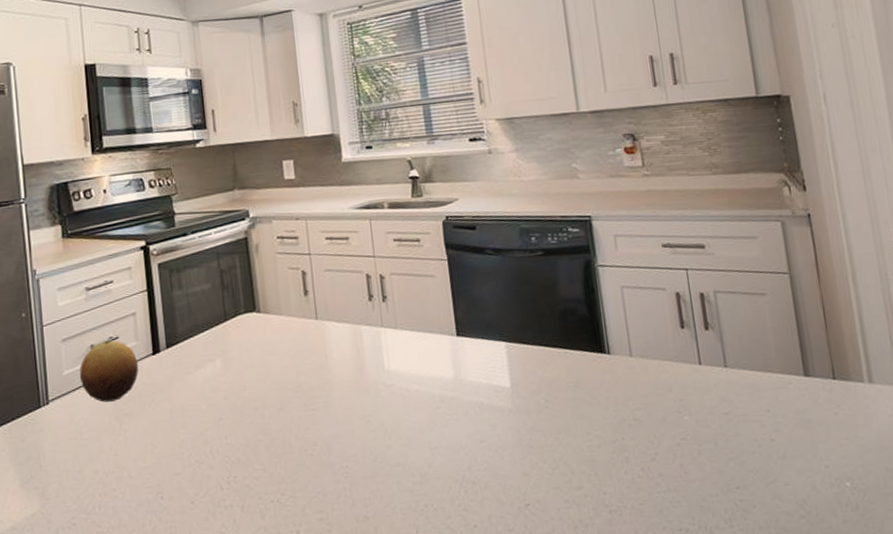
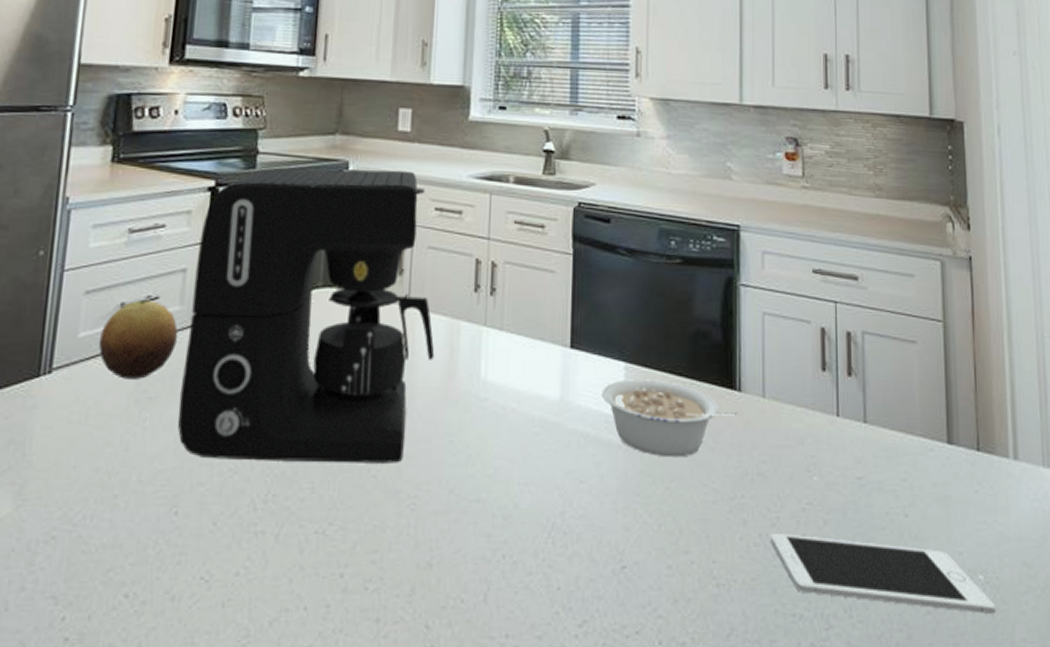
coffee maker: none [141,211,345,455] -> present [178,168,435,463]
legume: none [488,353,610,415] -> present [601,379,737,458]
cell phone: none [652,465,865,514] -> present [771,534,996,615]

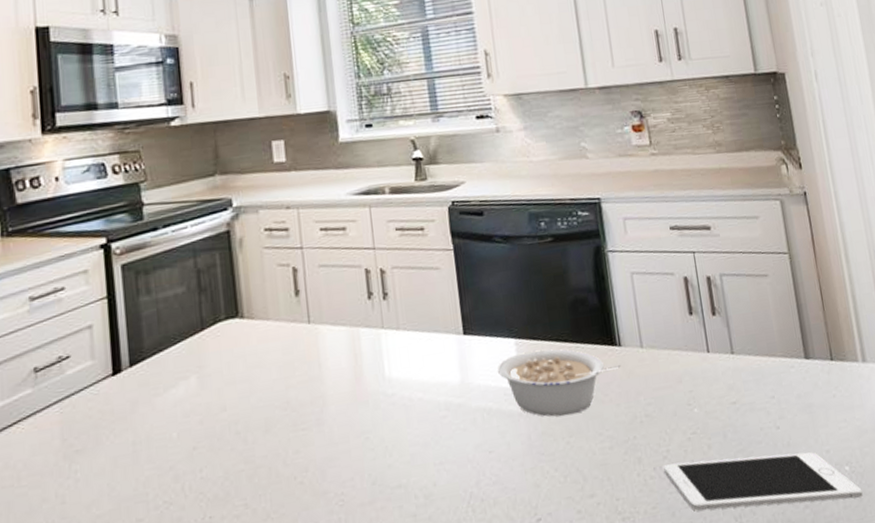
fruit: present [98,300,178,379] -> none [18,360,95,439]
coffee maker: present [178,168,435,463] -> none [100,198,341,497]

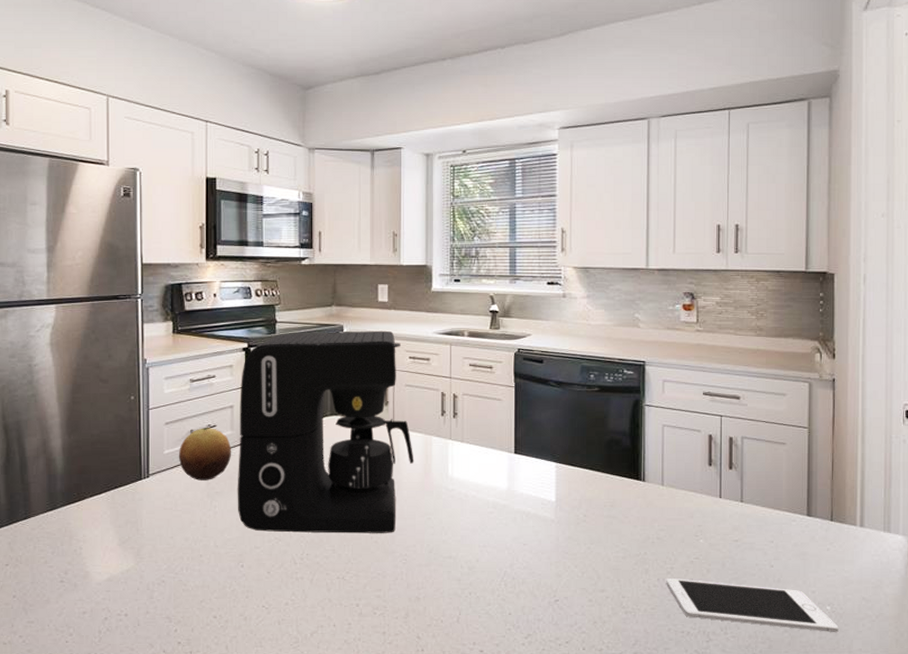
fruit: none [18,360,95,439] -> present [178,428,232,480]
coffee maker: none [100,198,341,497] -> present [237,330,414,533]
legume: present [497,349,621,417] -> none [538,474,642,528]

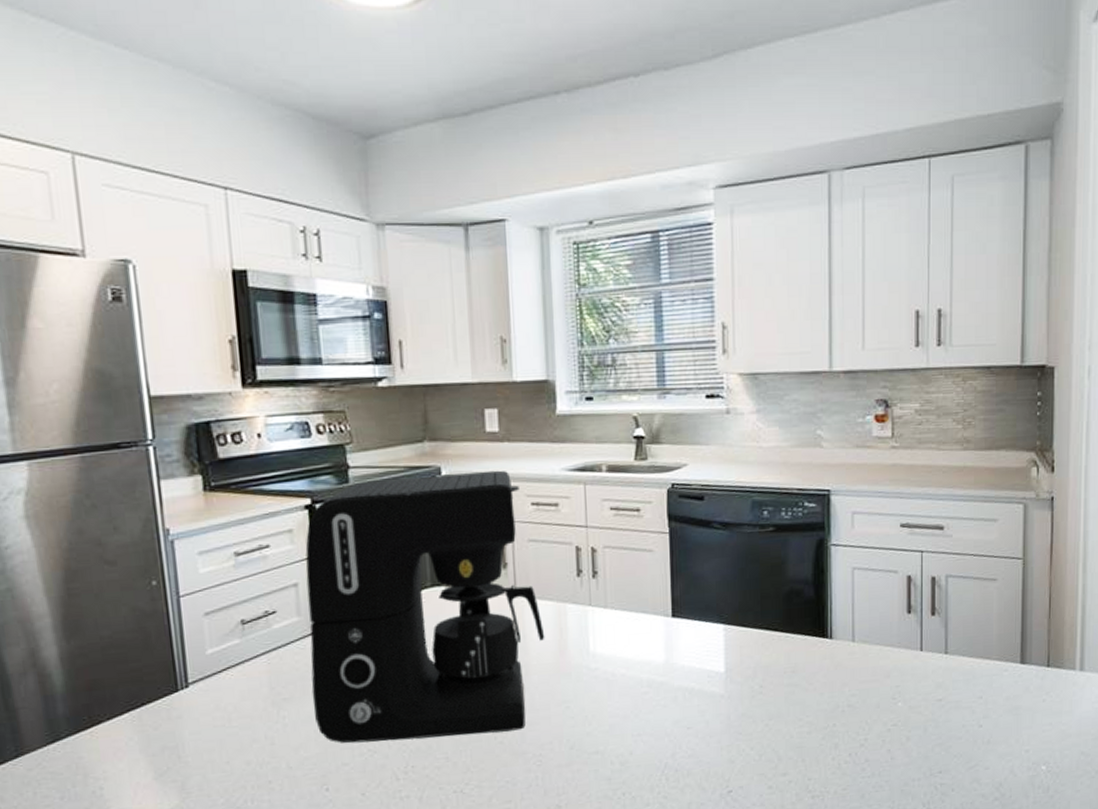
fruit: present [178,428,232,480] -> none [226,615,302,686]
cell phone: present [666,579,839,633] -> none [859,750,1055,796]

